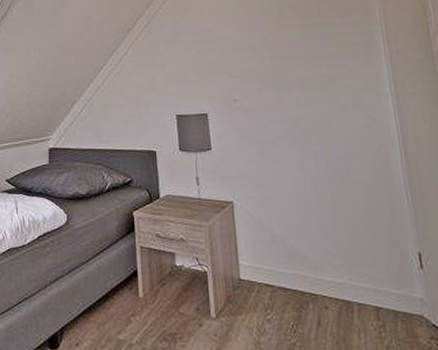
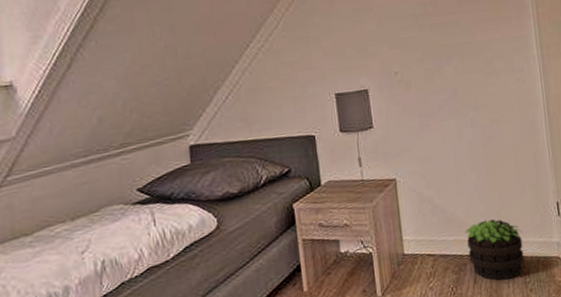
potted plant: none [307,259,379,329] -> present [465,219,525,281]

